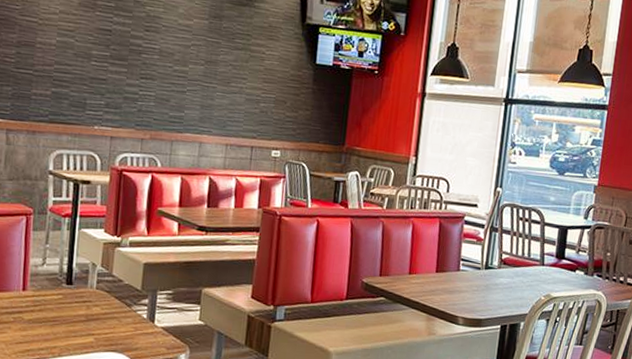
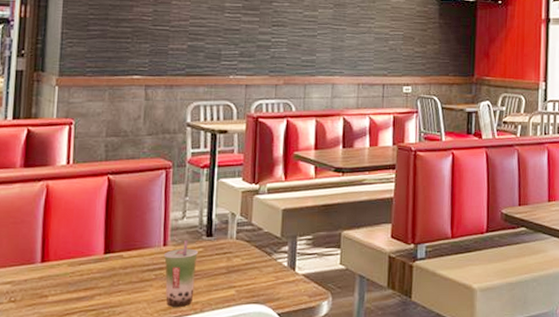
beverage cup: none [22,285,57,350] -> present [163,239,198,307]

